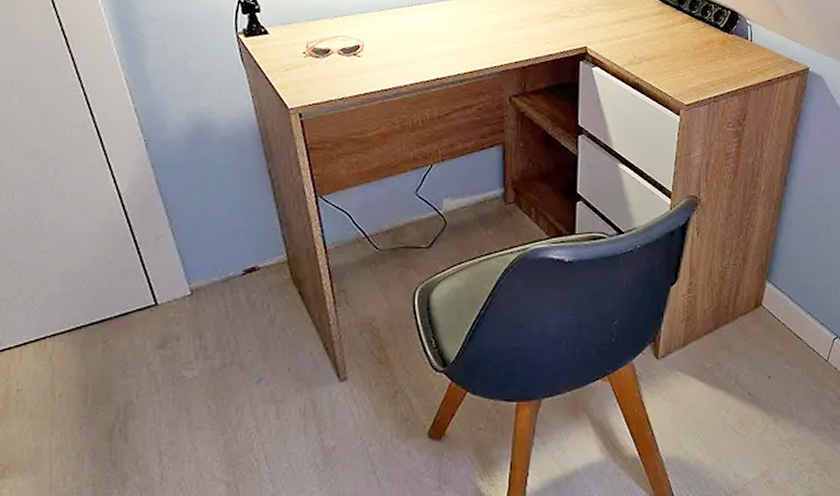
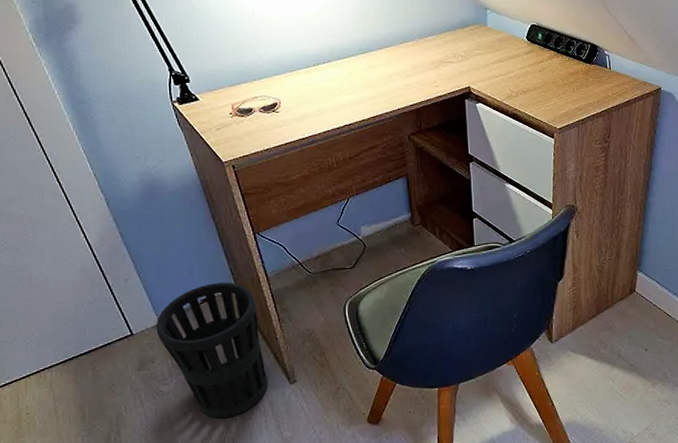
wastebasket: none [185,251,314,416] -> present [156,282,269,419]

